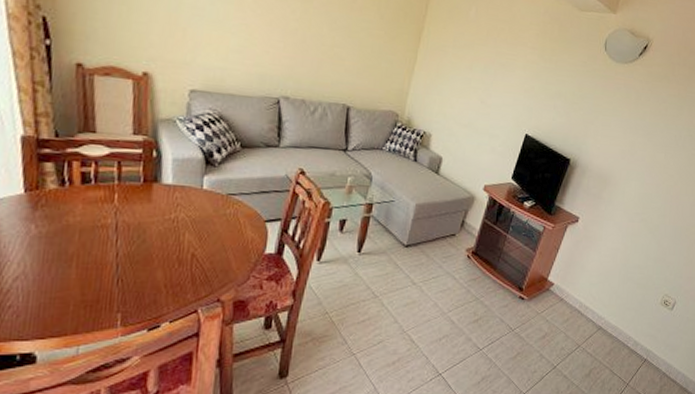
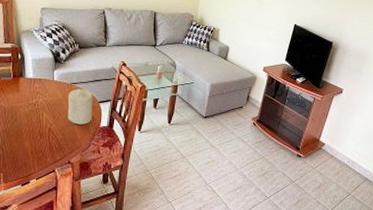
candle: none [220,202,257,250] -> present [68,89,93,125]

